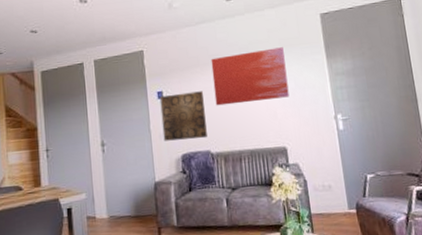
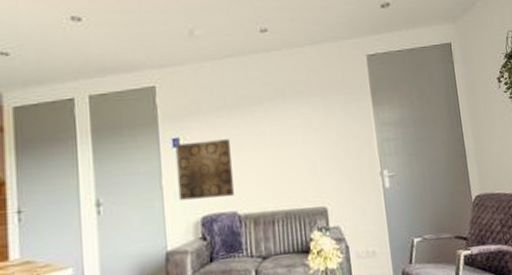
wall art: present [211,47,290,106] -> none [240,91,331,158]

